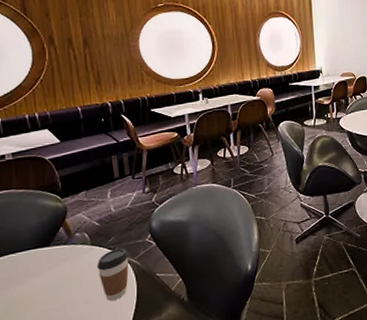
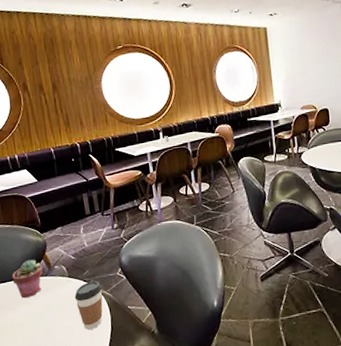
potted succulent: none [24,226,61,270] -> present [12,259,43,299]

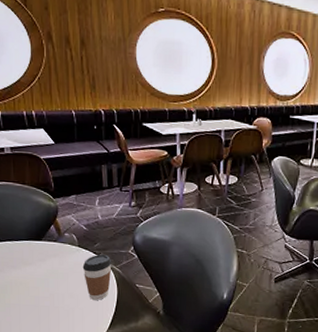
potted succulent: present [12,259,43,299] -> none [19,222,52,260]

